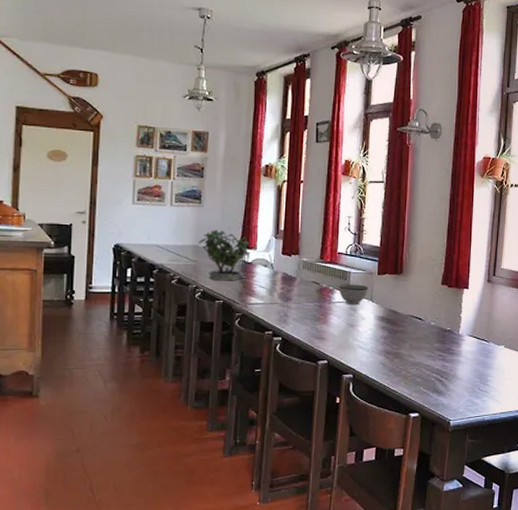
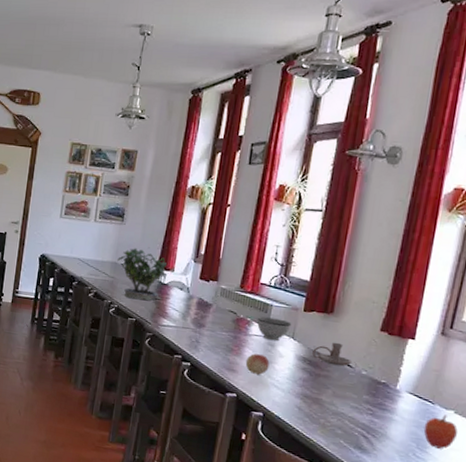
fruit: none [332,320,354,339] -> present [245,353,270,375]
candle holder: none [389,299,423,321] -> present [312,342,353,367]
apple: none [484,350,508,380] -> present [423,414,458,449]

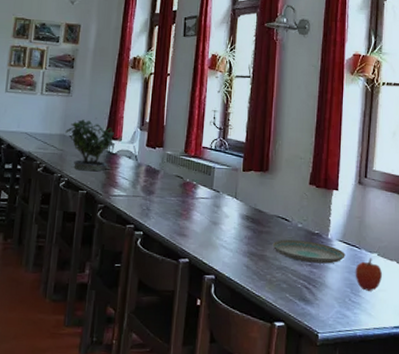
fruit: present [245,353,270,375] -> none [194,216,217,237]
bowl: present [256,316,292,341] -> none [202,179,233,202]
candle holder: present [312,342,353,367] -> none [254,198,289,222]
plate: none [330,385,415,416] -> present [272,239,345,264]

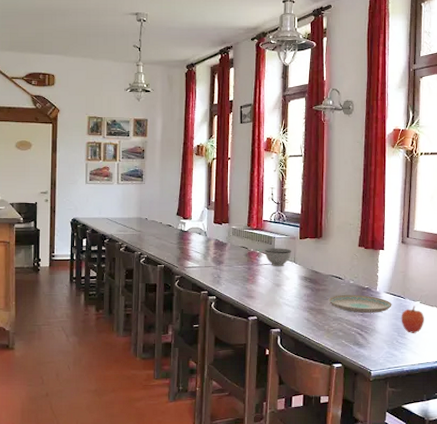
potted plant: present [65,118,114,172] -> none [142,201,184,248]
bowl: none [202,179,233,202] -> present [264,248,292,267]

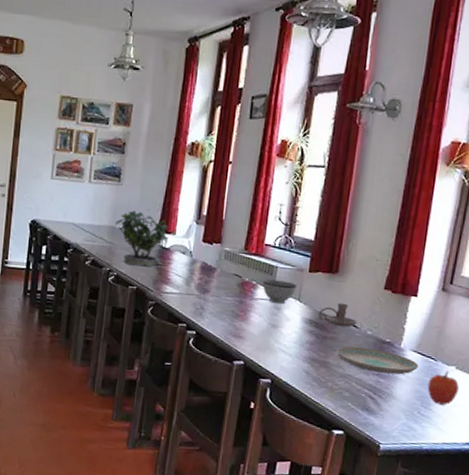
potted plant: none [142,201,184,248] -> present [115,209,168,267]
candle holder: none [311,261,342,280] -> present [318,302,358,328]

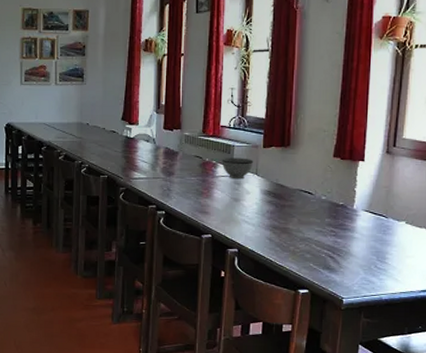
potted plant: present [115,209,168,267] -> none [83,104,130,157]
candle holder: present [318,302,358,328] -> none [276,173,312,195]
plate: present [336,346,419,375] -> none [295,212,372,234]
apple: present [427,370,459,405] -> none [381,226,410,258]

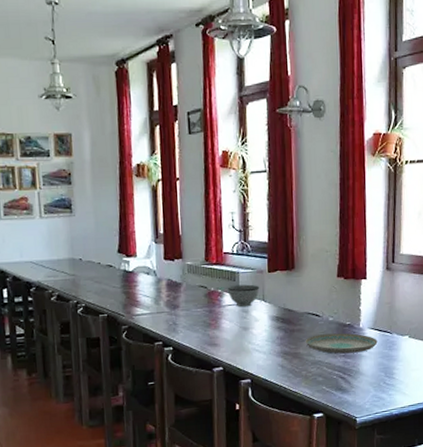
plate: none [295,212,372,234] -> present [305,333,378,354]

